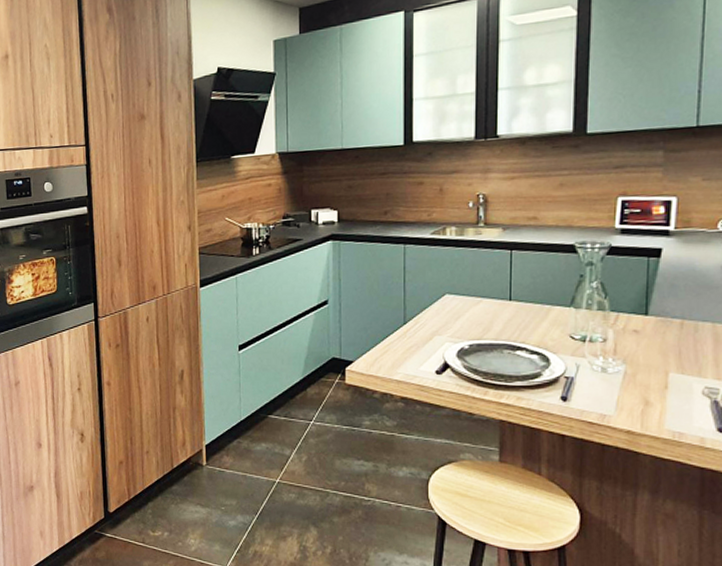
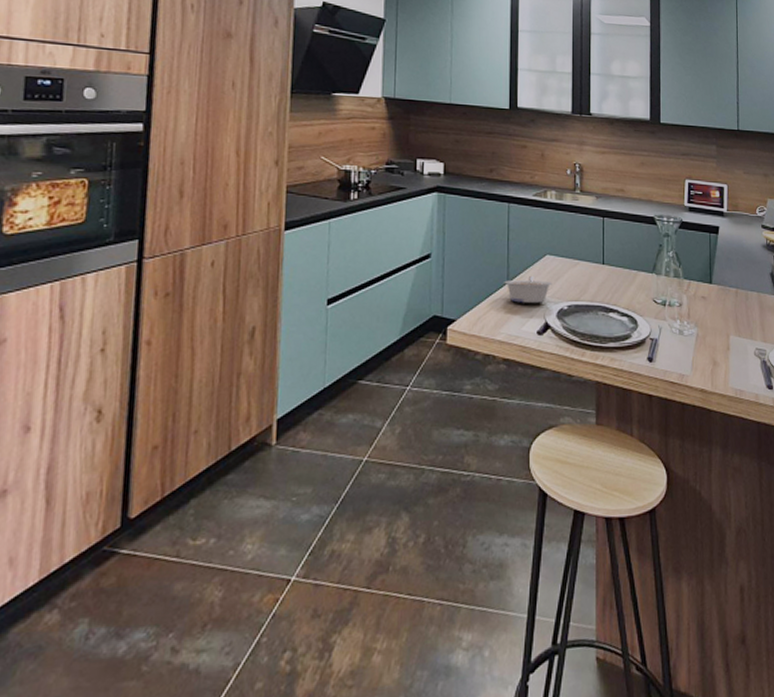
legume: none [401,317,452,344] -> present [504,276,552,303]

